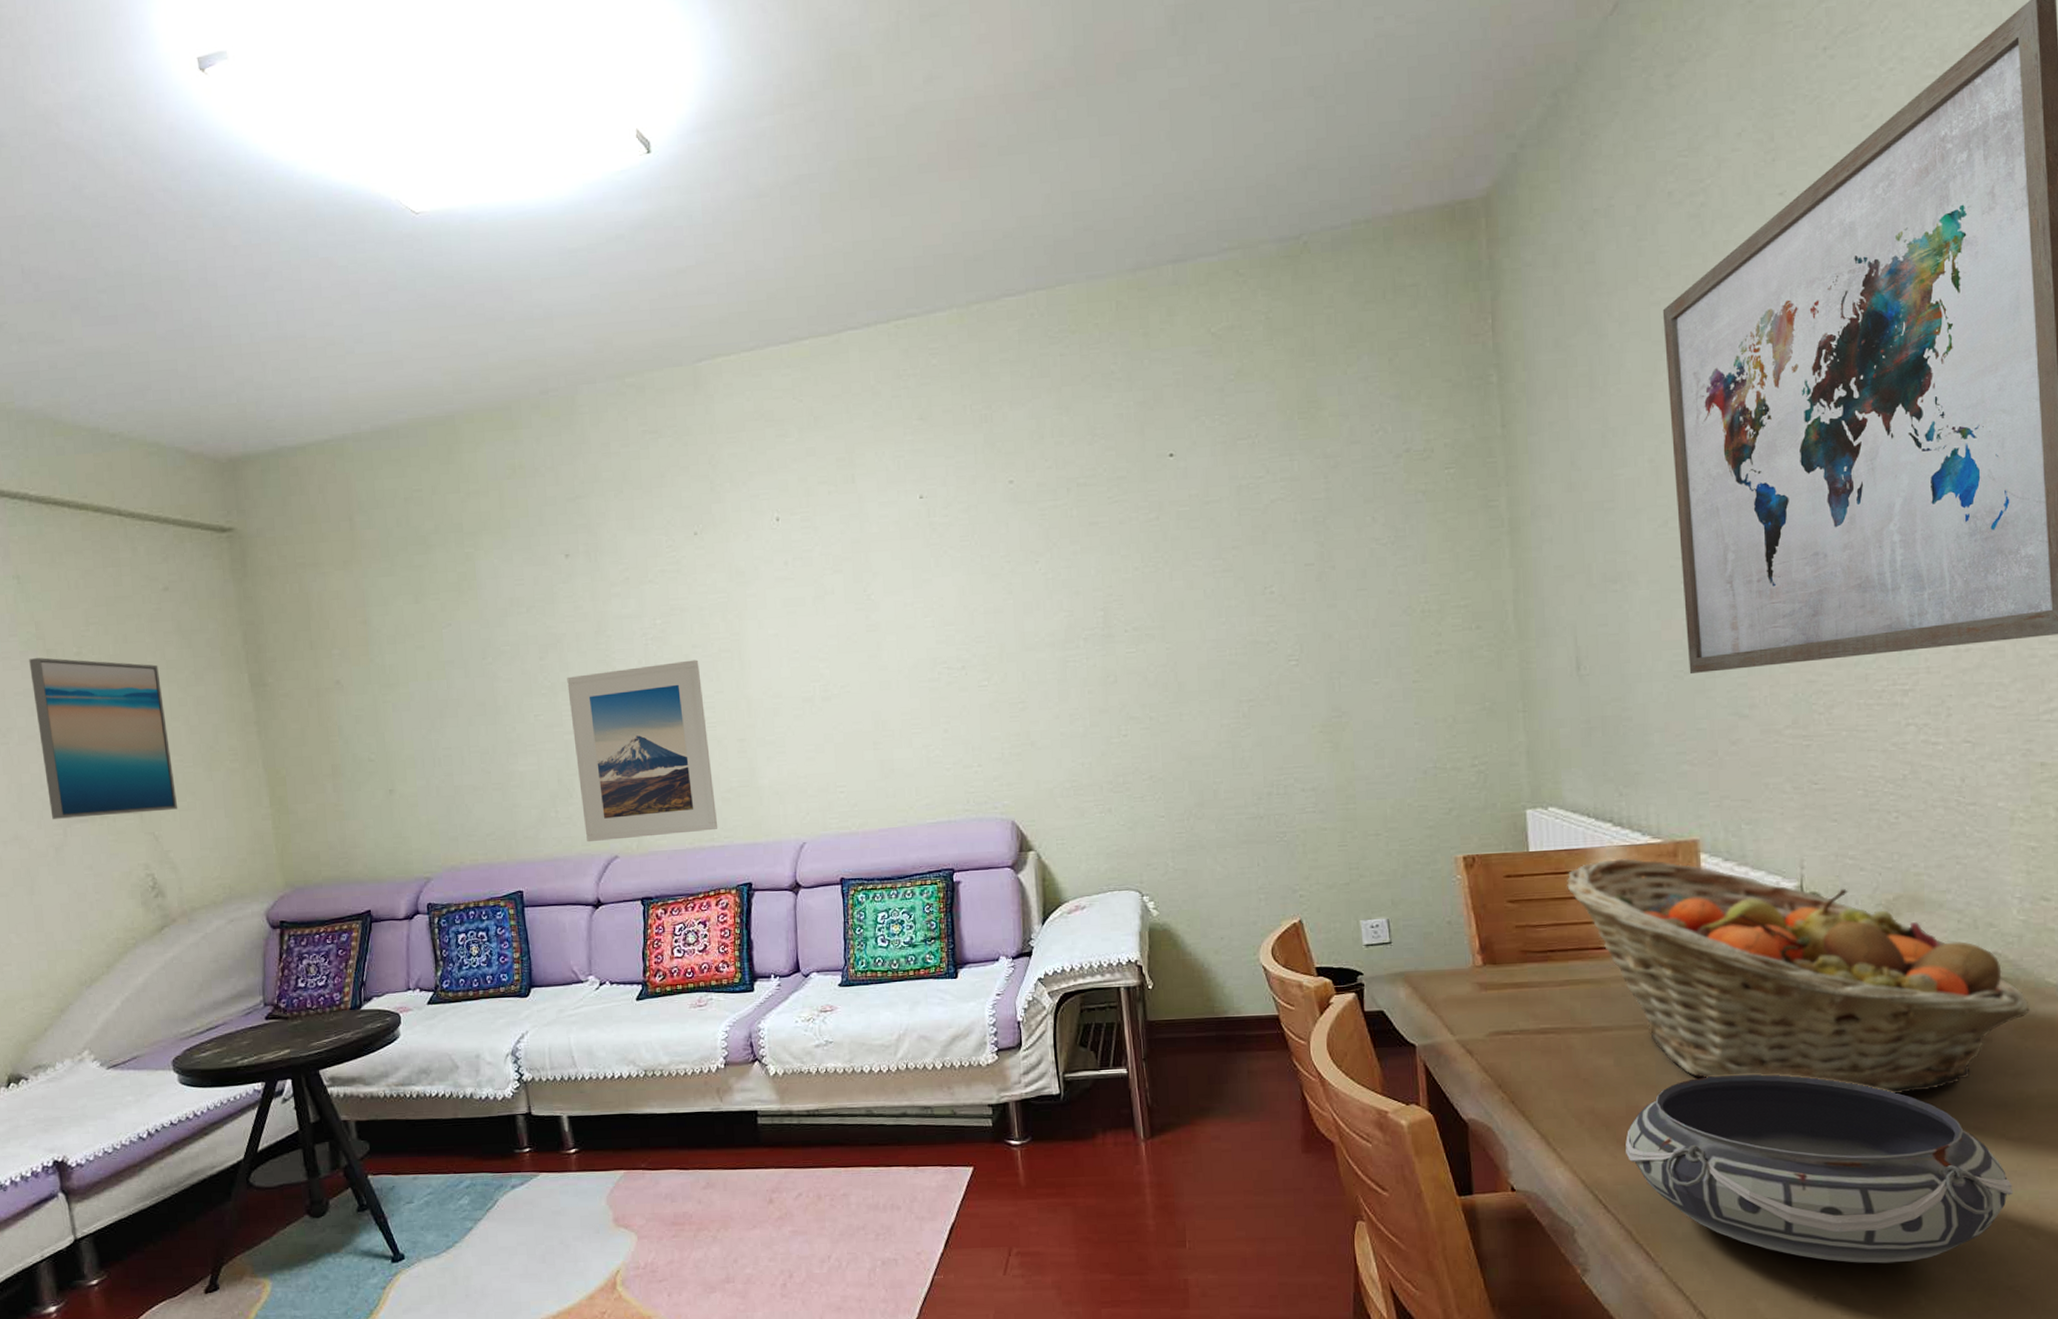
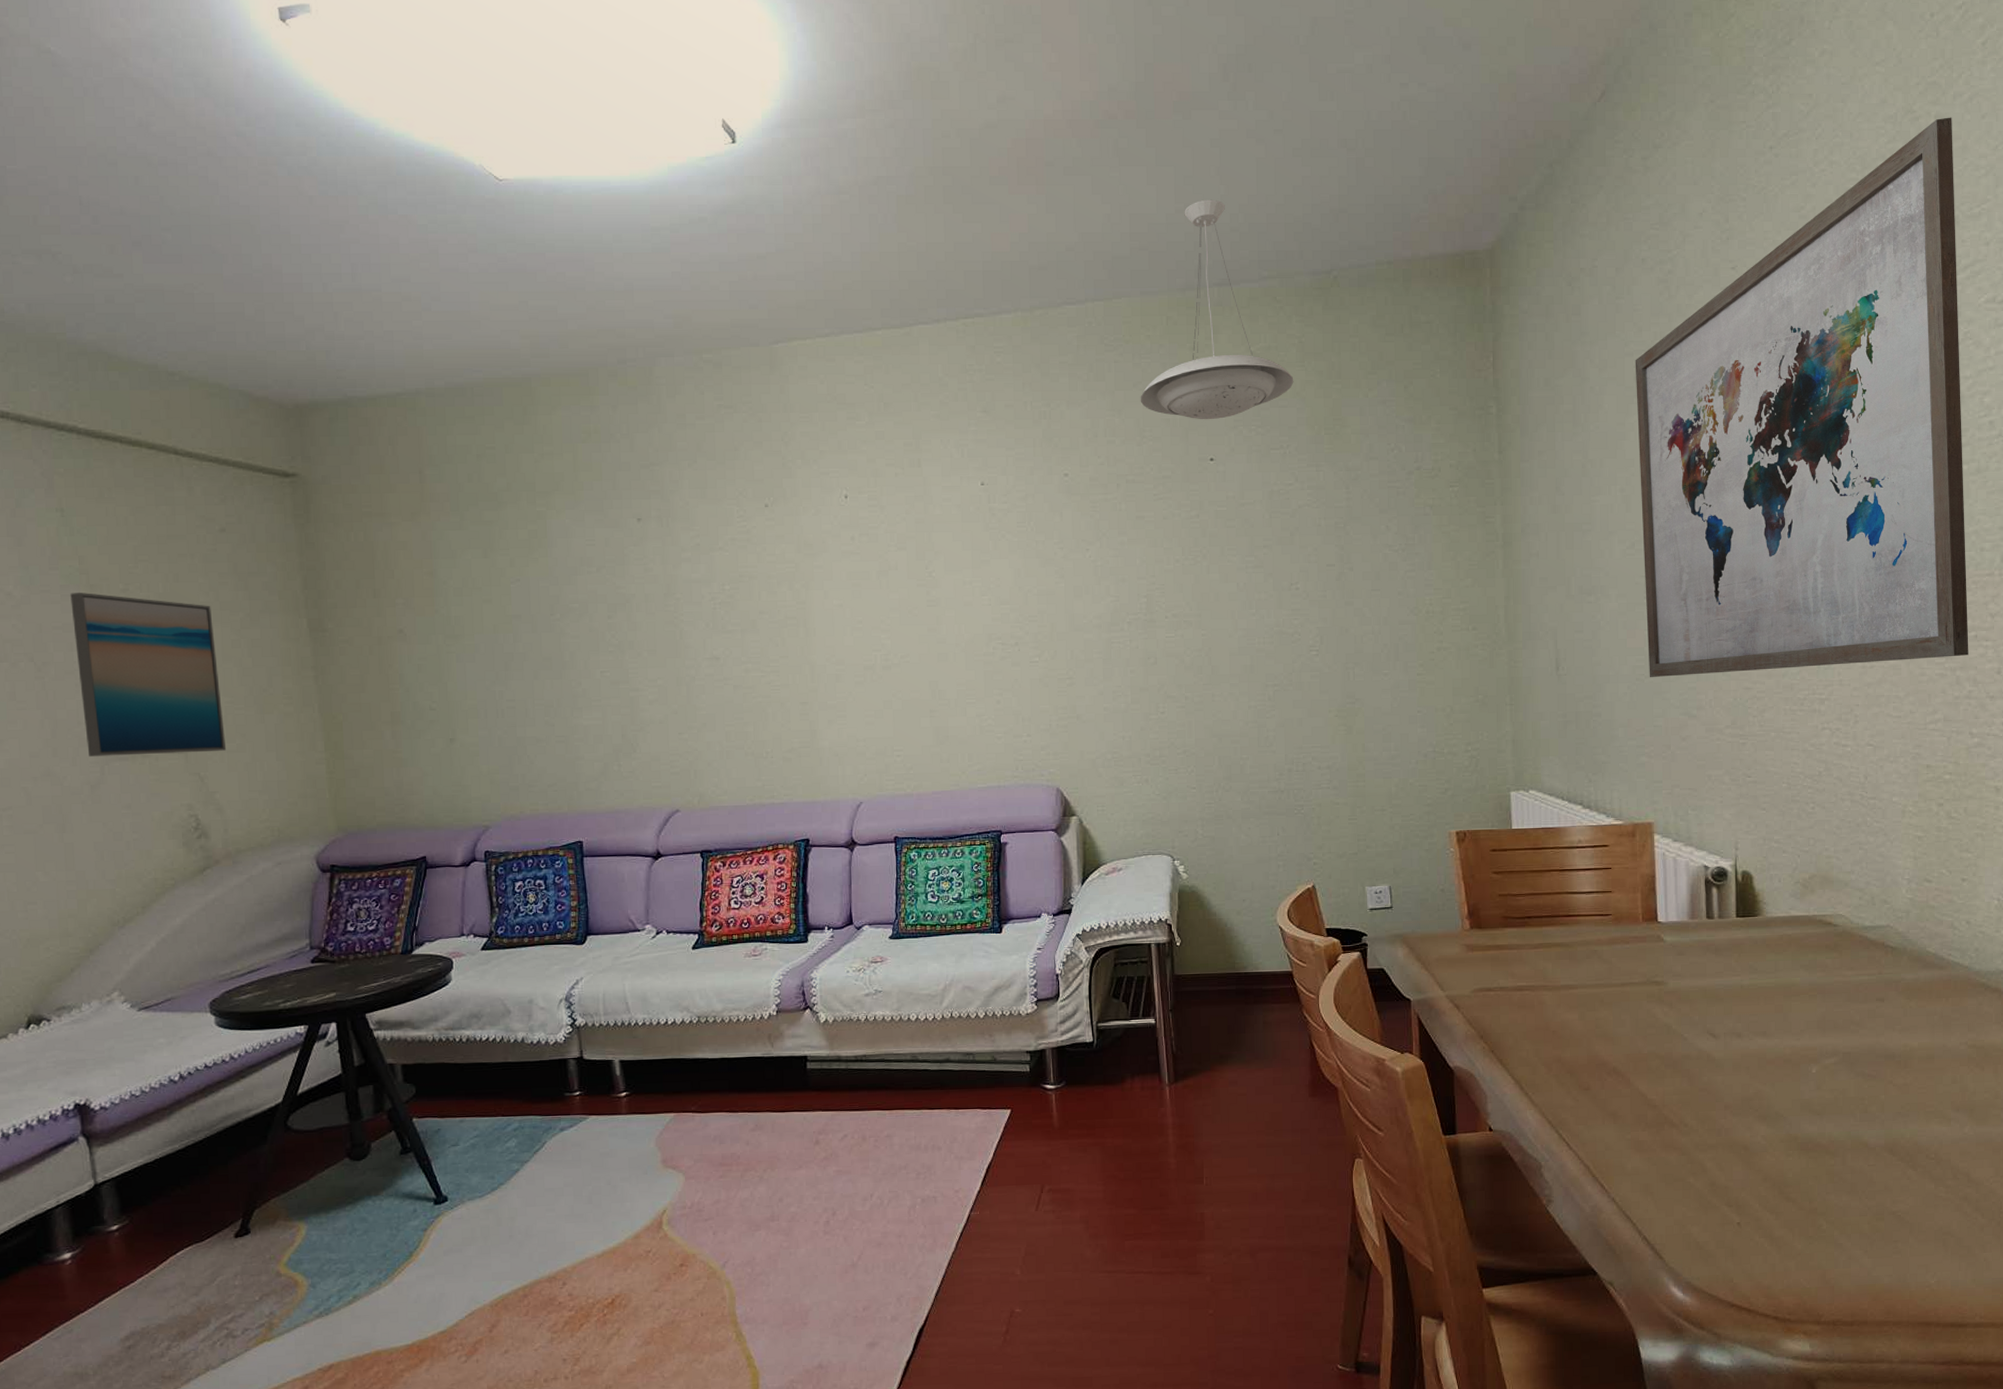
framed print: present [567,659,718,843] -> none [635,625,779,796]
pendant lamp: none [1089,167,1262,412] -> present [1140,199,1294,420]
fruit basket: present [1567,858,2030,1094] -> none [1543,837,1914,1046]
bowl: present [1625,1074,2014,1264] -> none [1586,1028,1898,1193]

